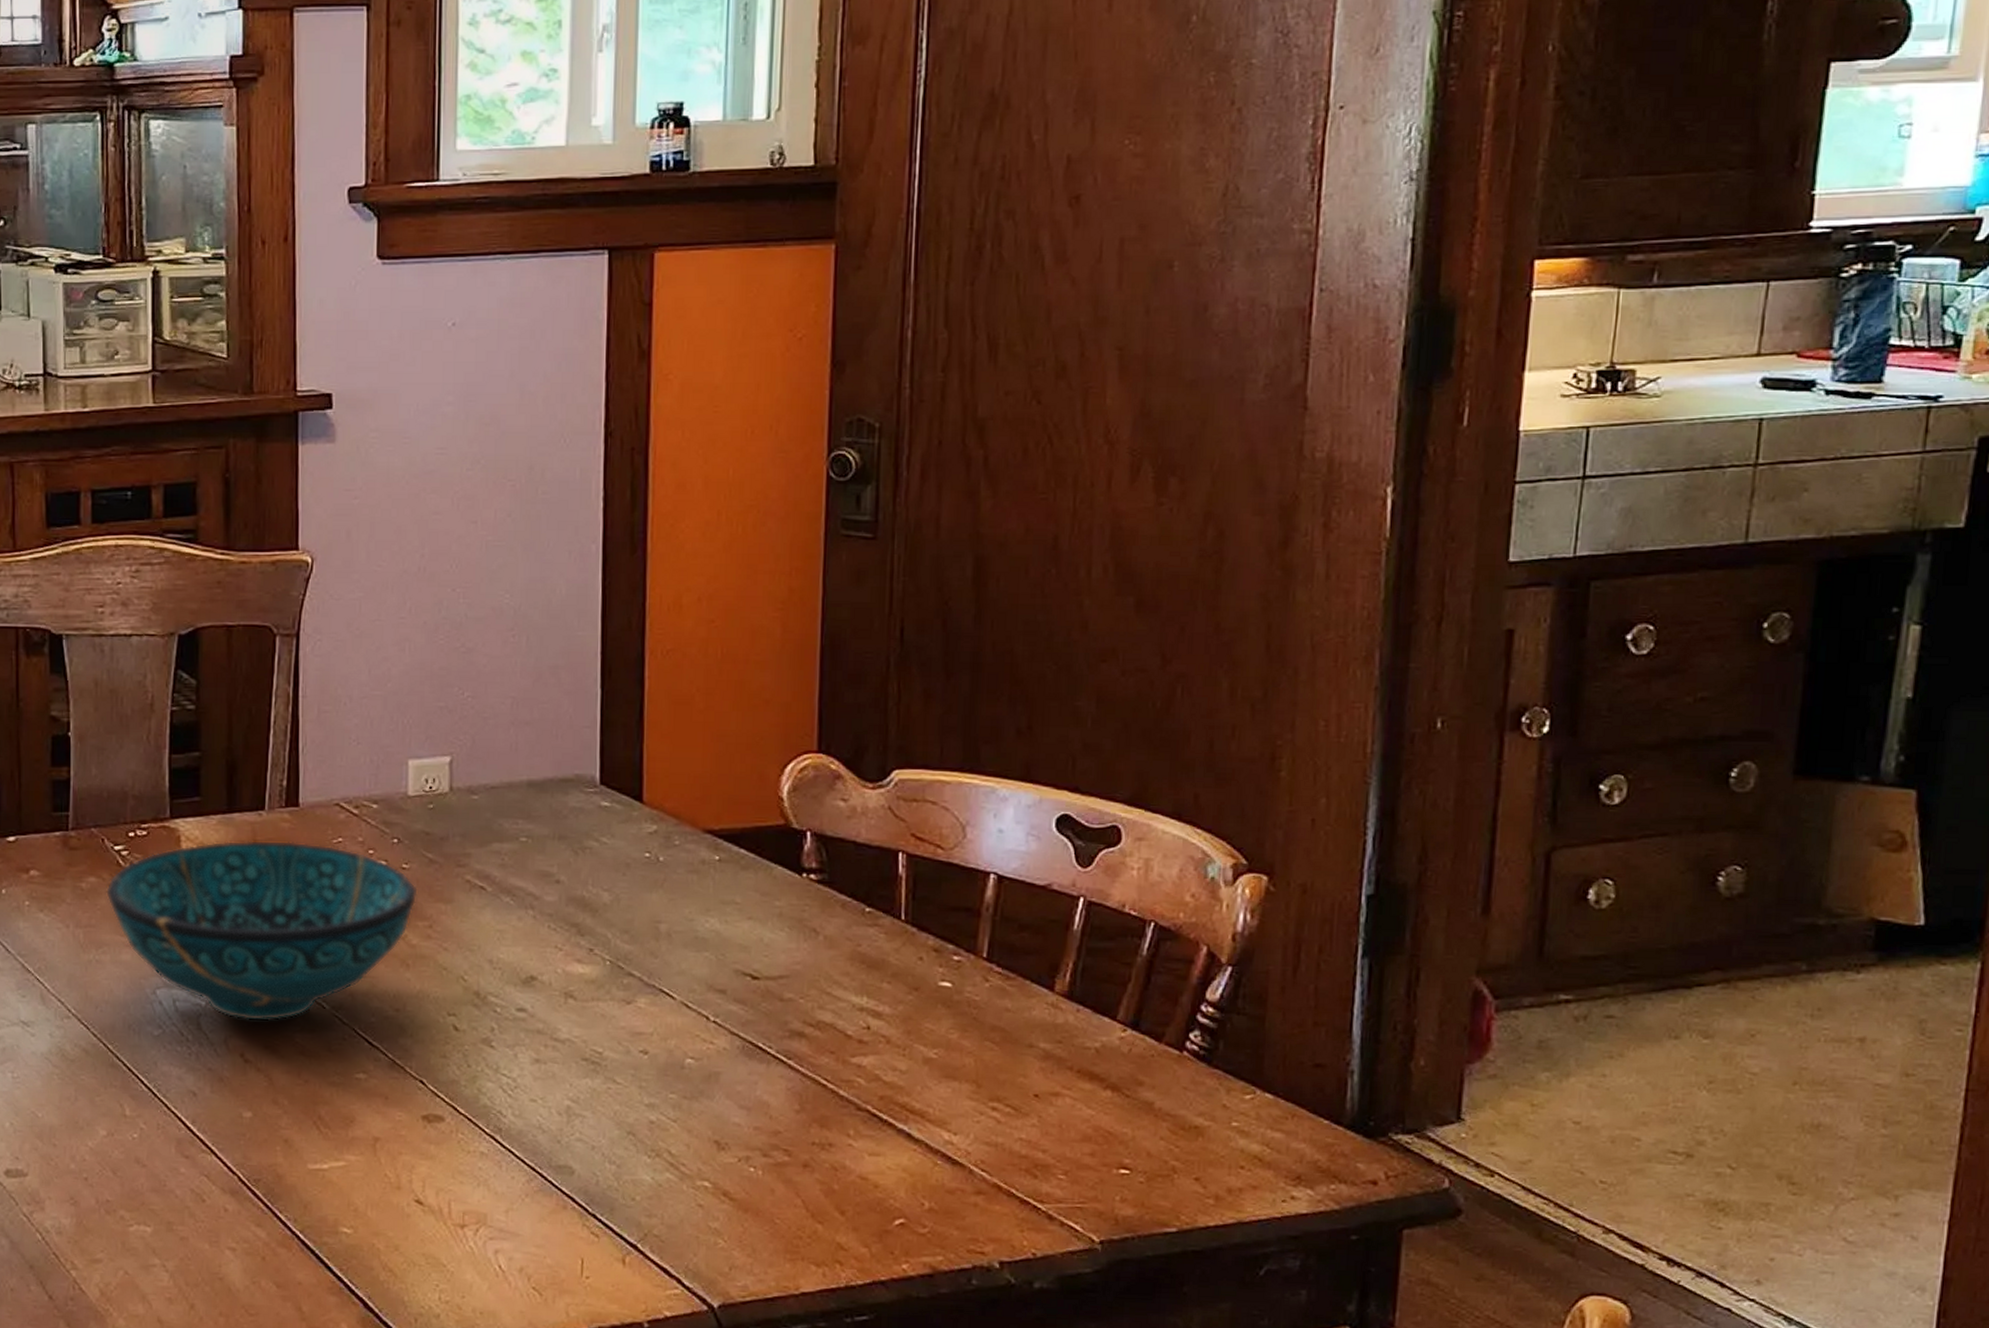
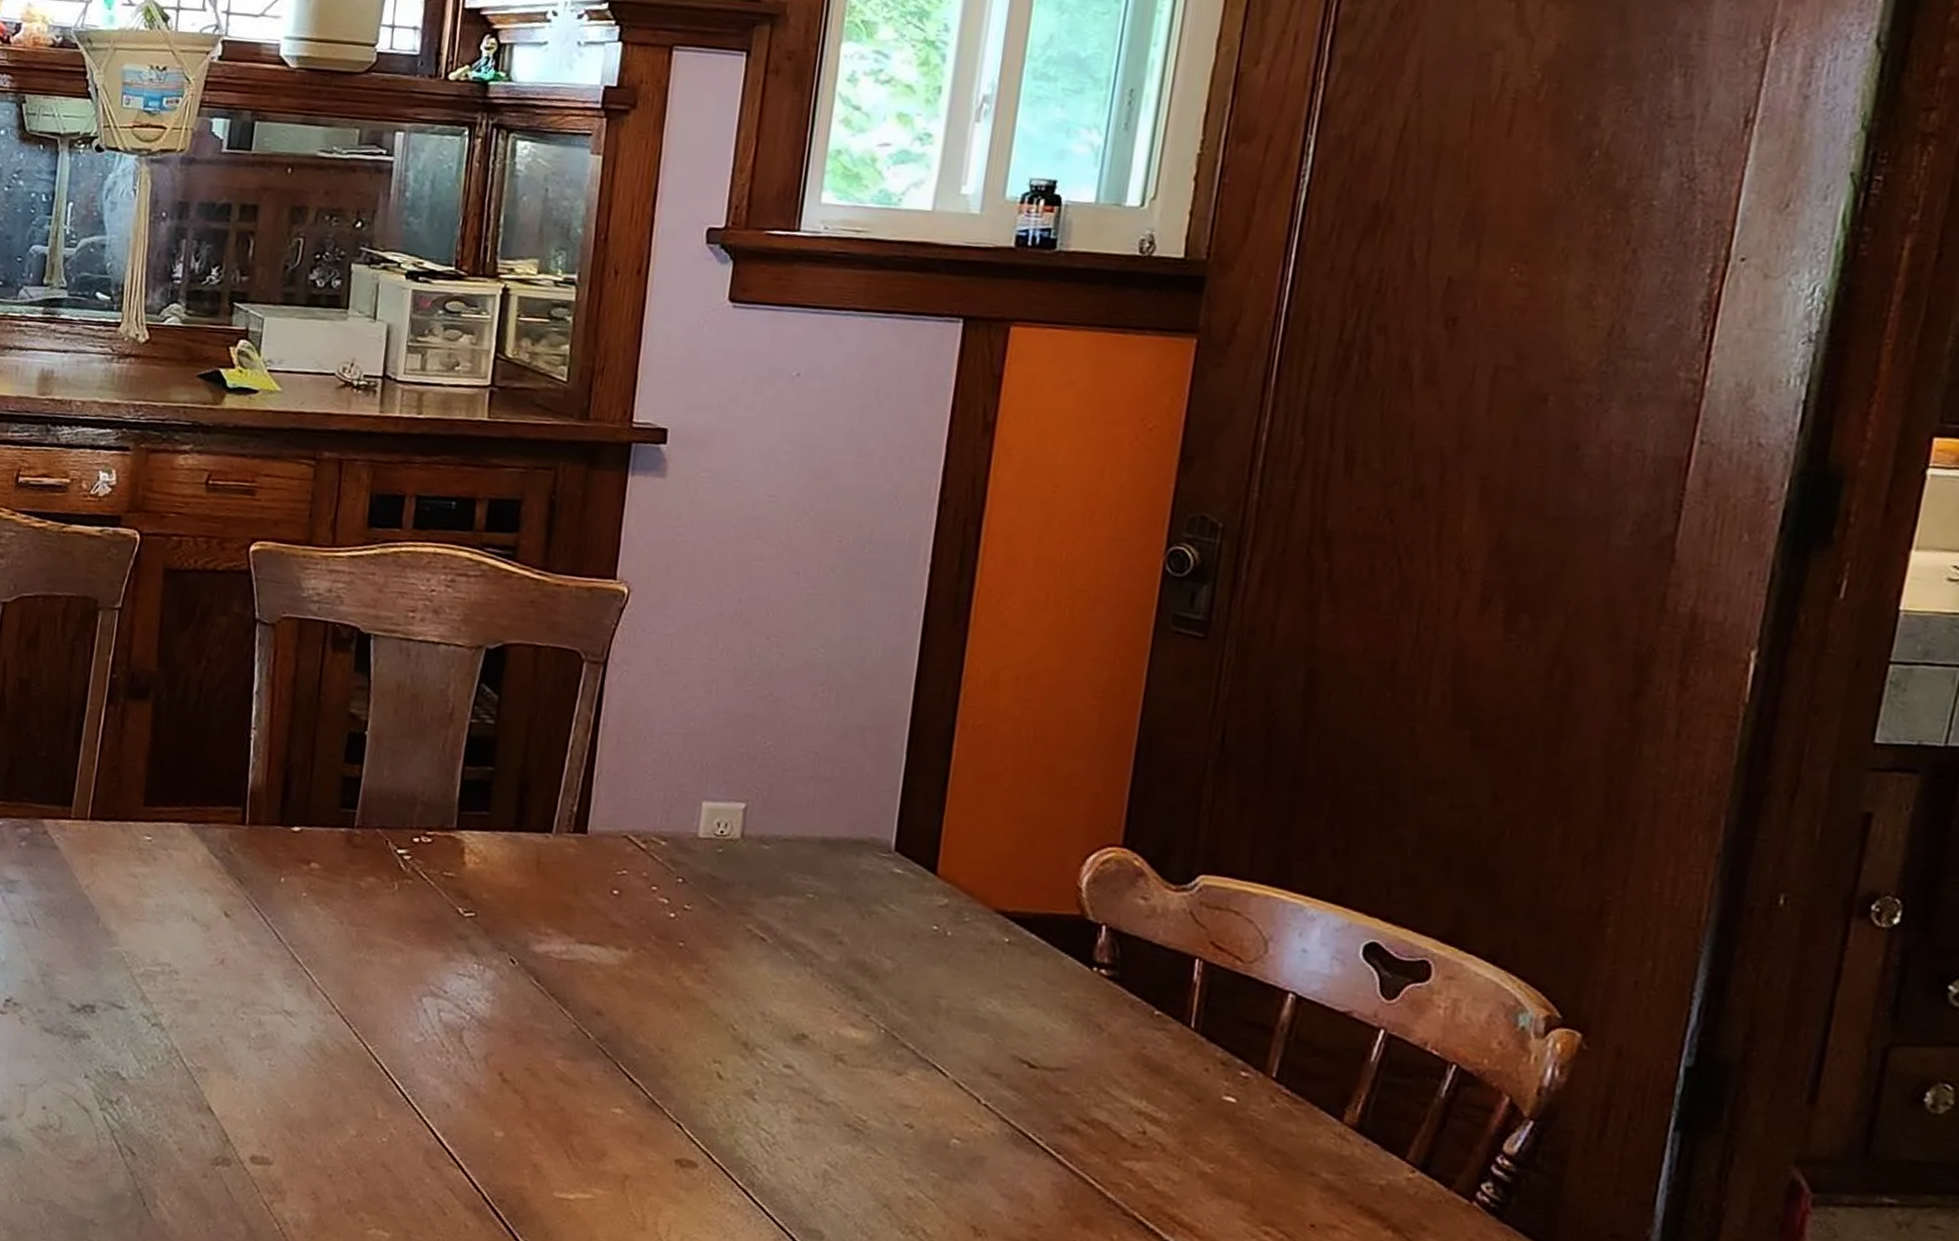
decorative bowl: present [105,840,418,1022] -> none [383,858,696,1044]

